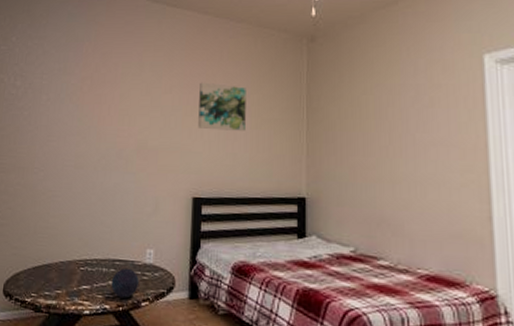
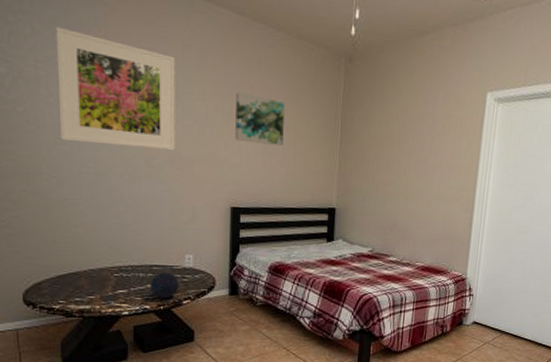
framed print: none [51,45,148,142] -> present [55,26,175,151]

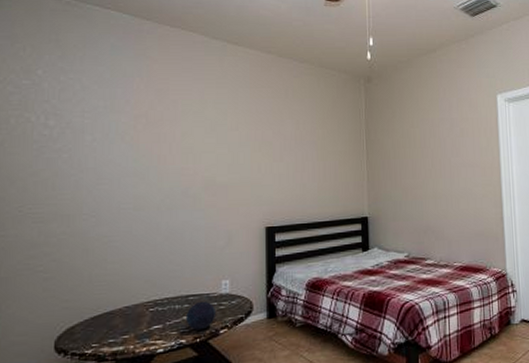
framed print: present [55,26,175,151] -> none [101,80,210,181]
wall art: present [235,92,285,146] -> none [267,119,313,164]

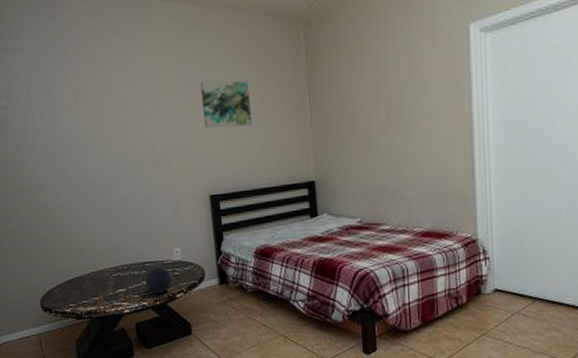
wall art: none [267,119,313,164] -> present [200,80,252,128]

